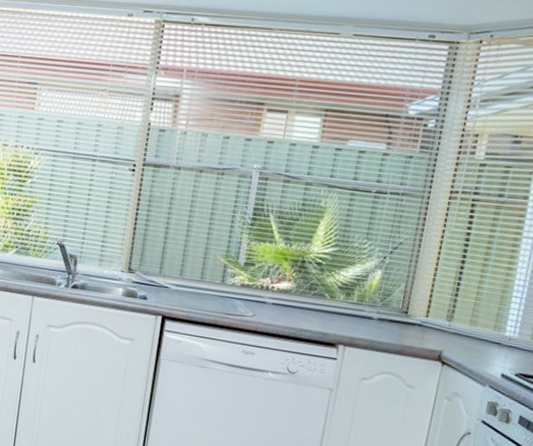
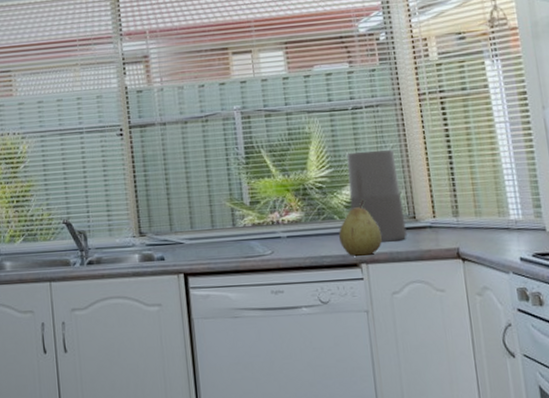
fruit: none [323,284,368,339] -> present [338,199,382,256]
vase: none [344,235,406,332] -> present [347,150,407,242]

